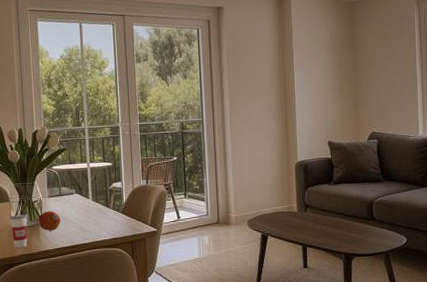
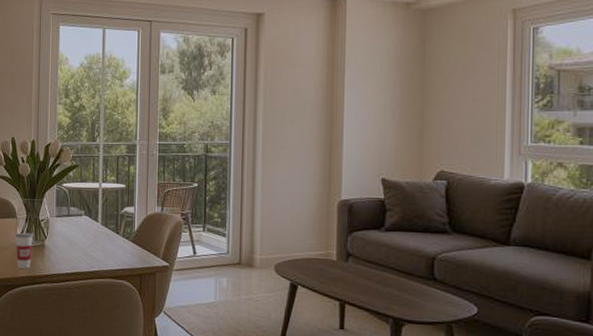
fruit: present [38,211,61,231] -> none [43,231,67,254]

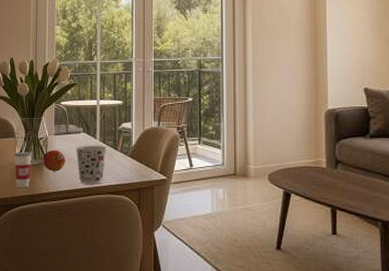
fruit: none [43,231,67,254] -> present [42,149,65,172]
cup: none [77,228,108,268] -> present [75,145,107,184]

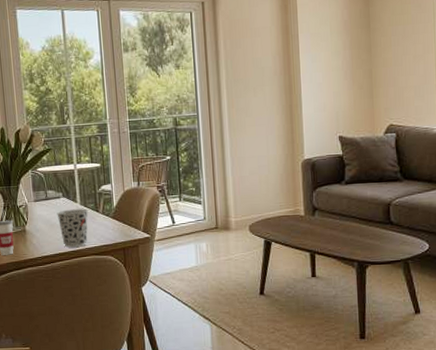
fruit: present [42,149,65,172] -> none [24,216,48,238]

